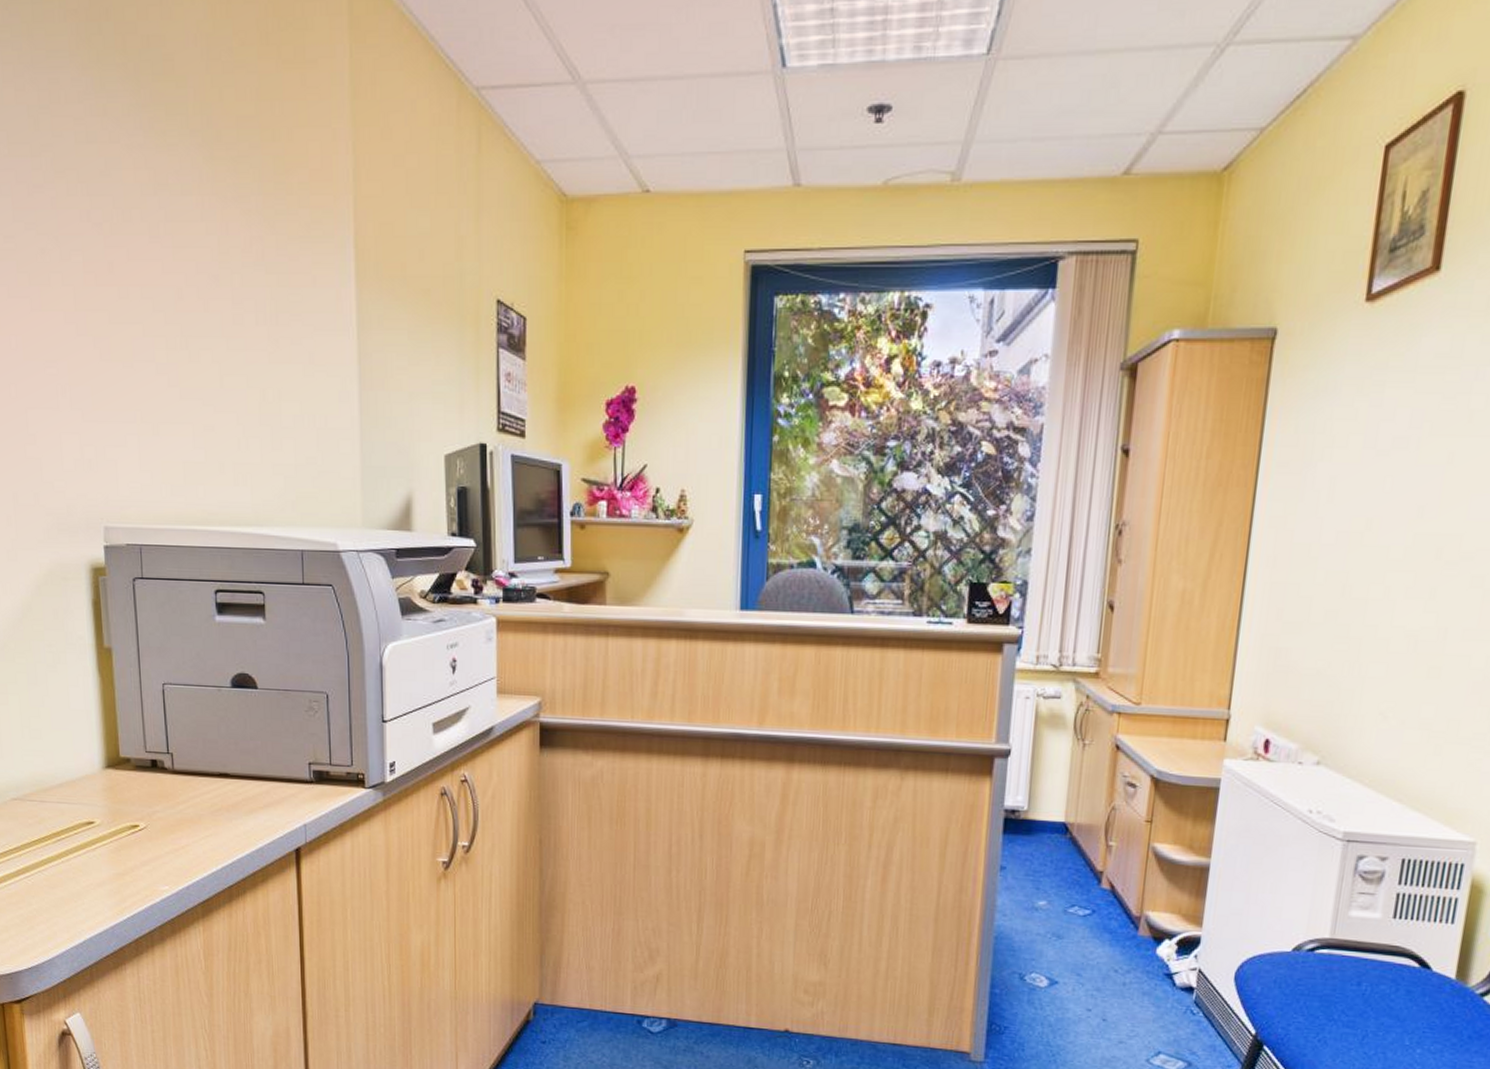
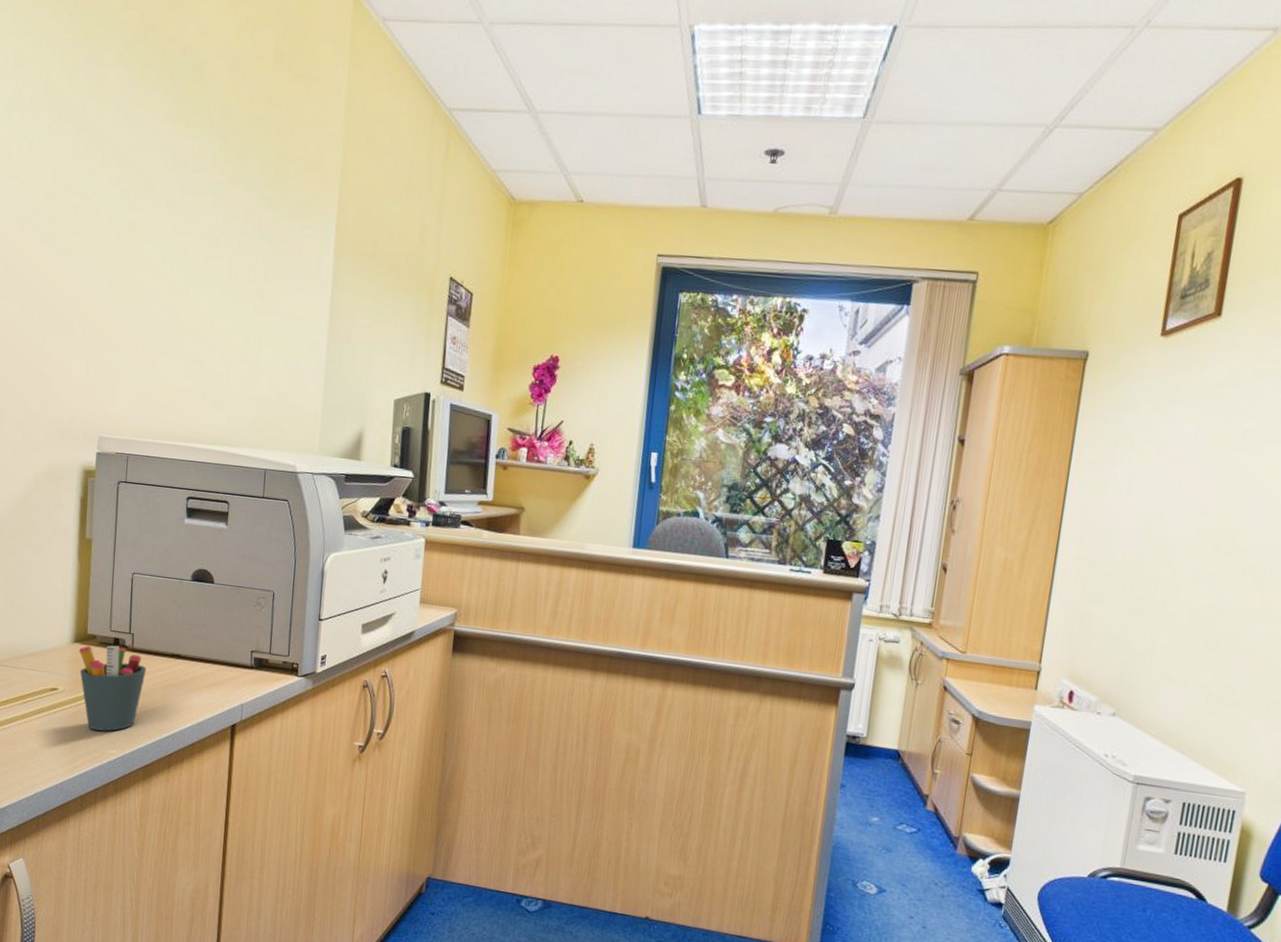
pen holder: none [112,768,192,866] -> present [78,645,146,732]

